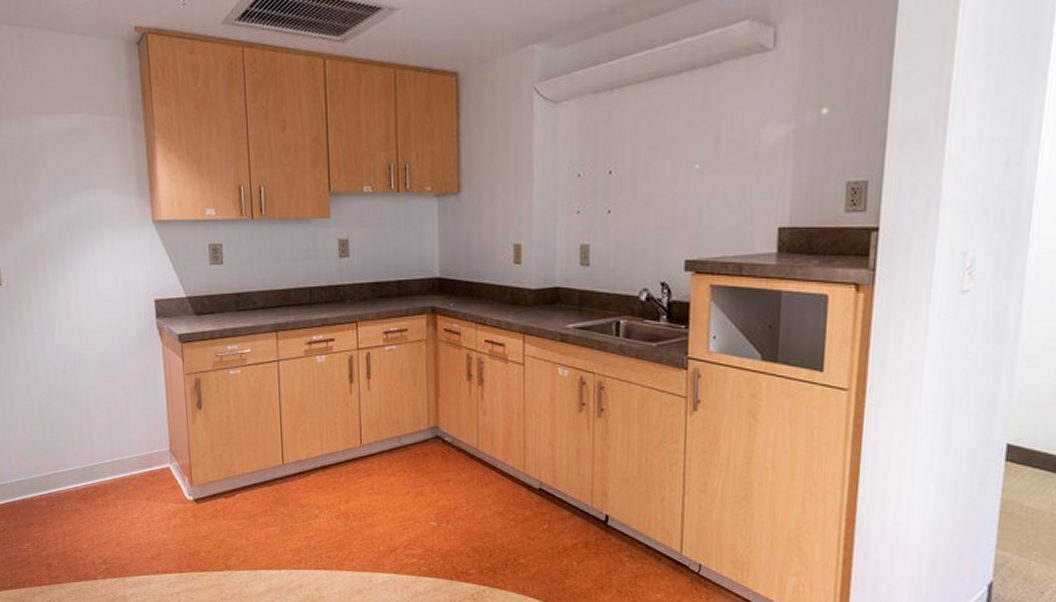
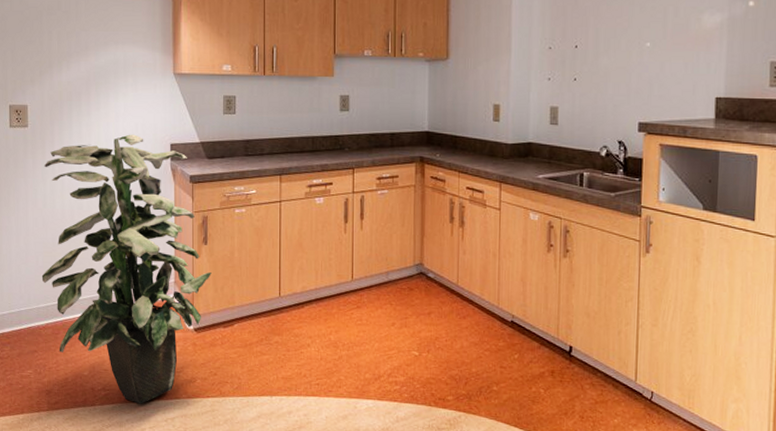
indoor plant: none [22,290,209,578] -> present [41,134,212,404]

